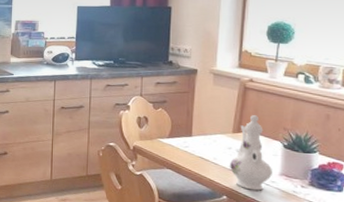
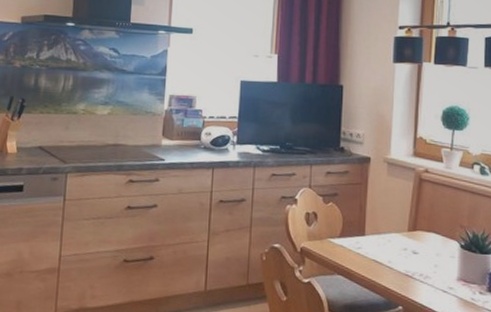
ewer: present [230,115,272,191] -> none [406,211,450,299]

